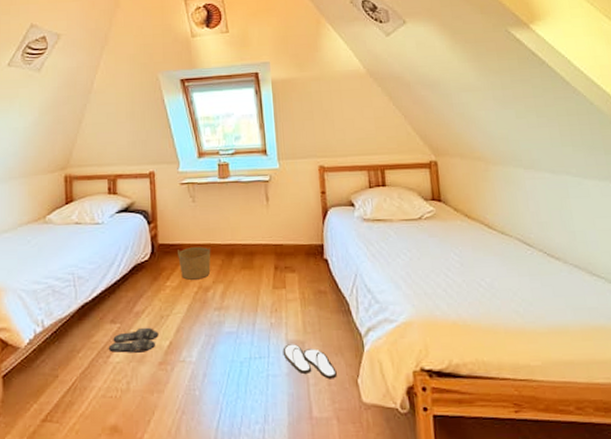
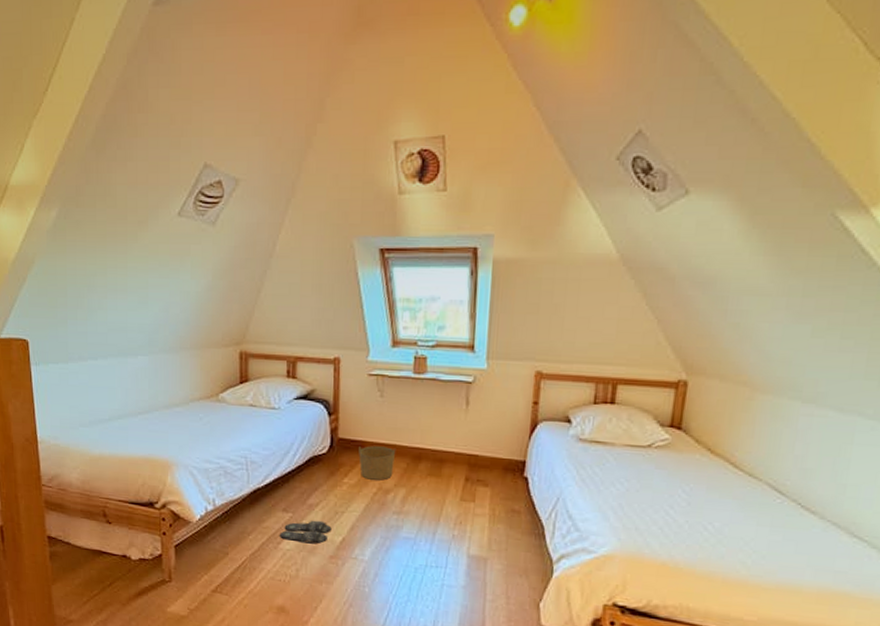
slippers: present [283,344,337,378] -> none [462,558,518,598]

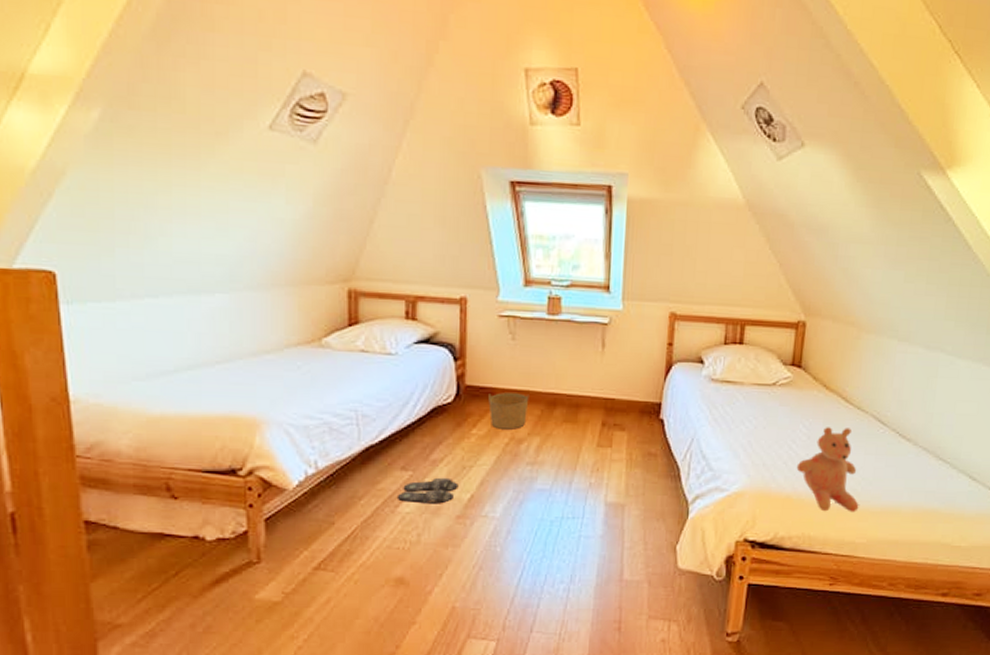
stuffed animal: none [674,493,749,587] -> present [796,427,859,512]

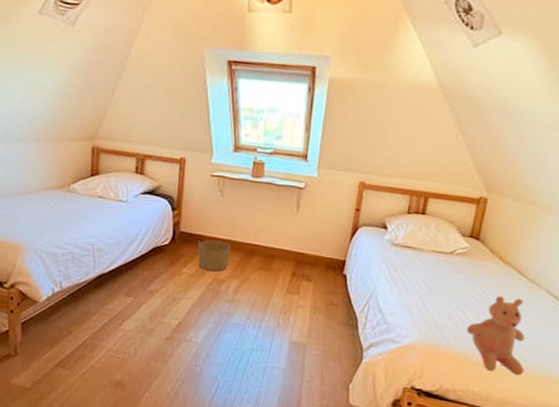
slippers: present [398,477,459,504] -> none [121,304,170,327]

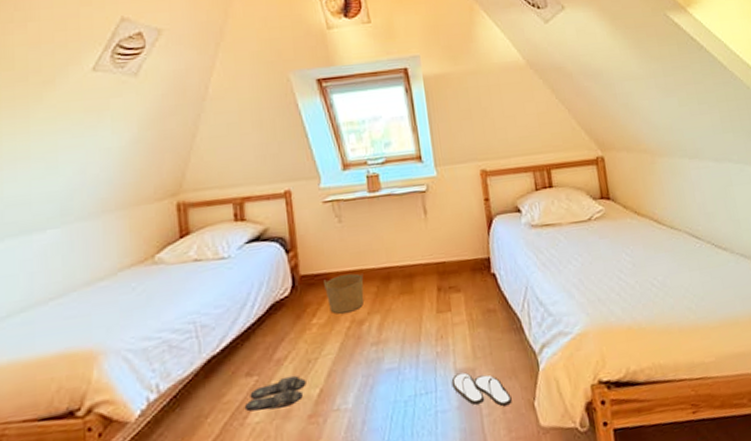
slippers: none [121,304,170,327] -> present [245,375,306,411]
slippers: none [284,344,331,380] -> present [451,372,512,406]
stuffed animal: present [466,296,526,376] -> none [629,248,699,337]

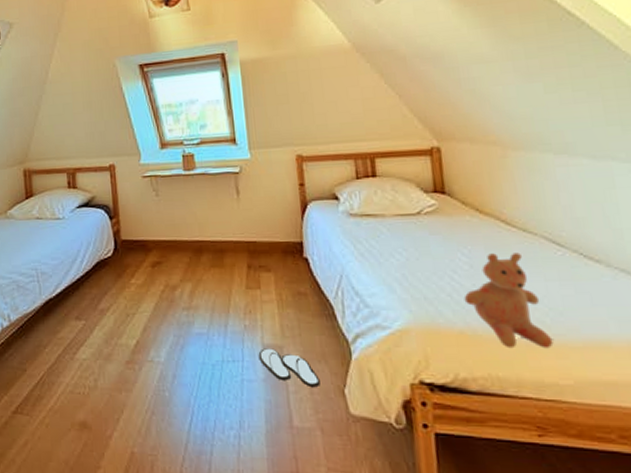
slippers: present [245,375,306,411] -> none [75,325,125,350]
basket: present [324,273,364,314] -> none [142,243,178,278]
stuffed animal: none [629,248,699,337] -> present [463,252,554,349]

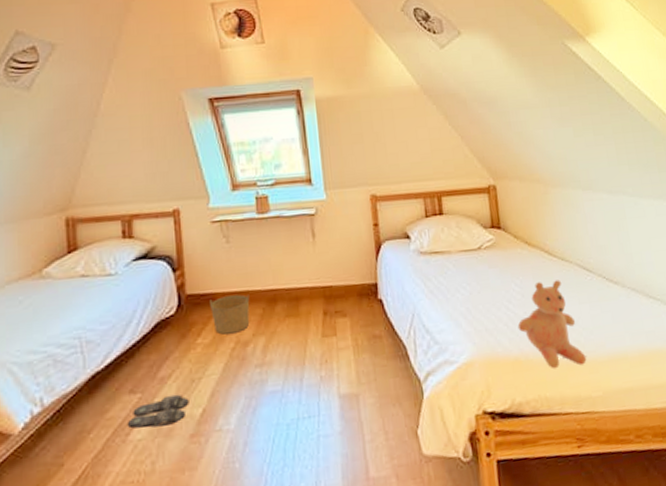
slippers: none [75,325,125,350] -> present [128,394,189,428]
basket: none [142,243,178,278] -> present [210,294,250,335]
slippers: present [258,348,320,386] -> none [334,397,395,433]

